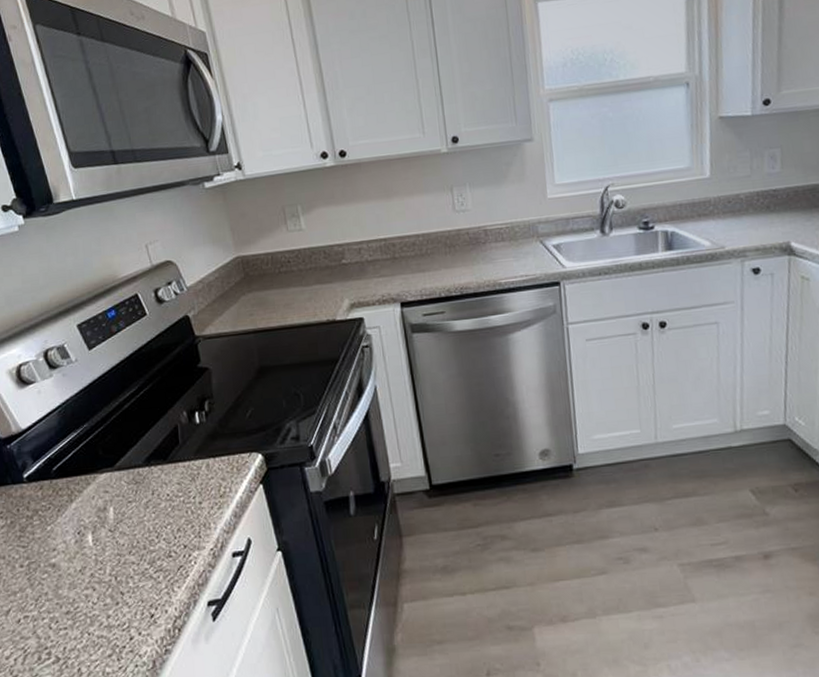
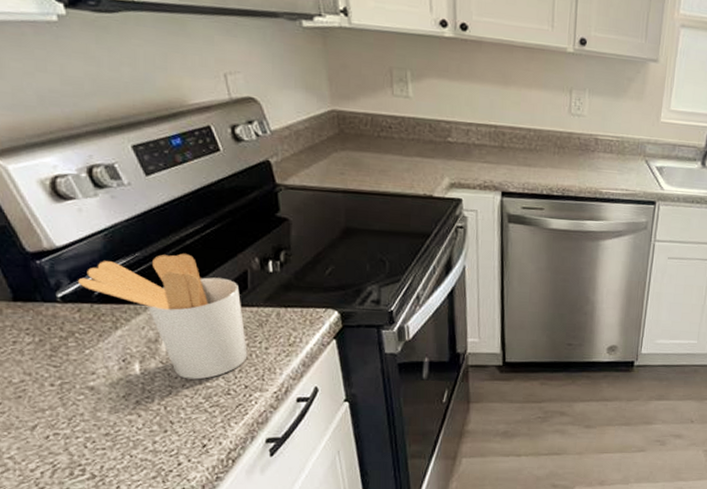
utensil holder: none [40,418,184,545] -> present [78,253,248,380]

